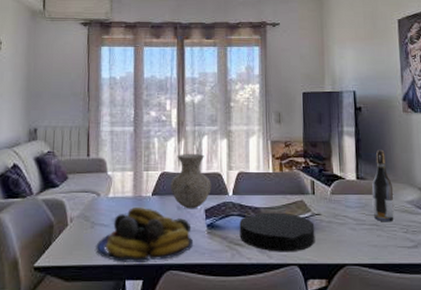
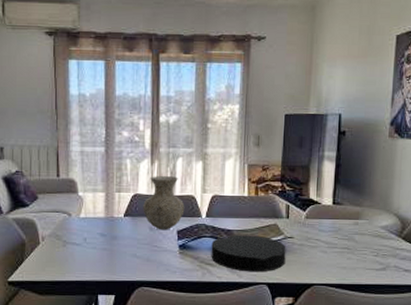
fruit bowl: present [96,207,193,262] -> none [68,228,164,279]
wine bottle: present [371,149,394,222] -> none [345,175,368,246]

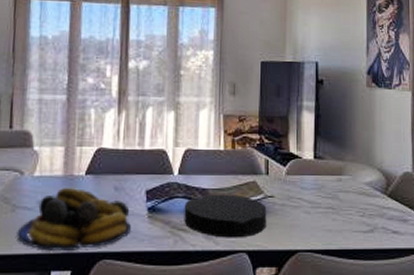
fruit bowl: none [68,228,164,279] -> present [16,188,131,251]
vase: present [143,176,185,230] -> none [107,127,155,190]

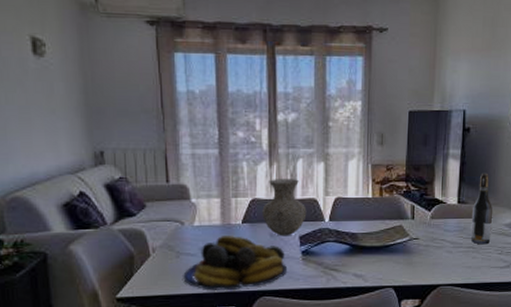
vase: none [107,127,155,190] -> present [262,179,307,236]
plate: present [184,194,267,238] -> none [335,238,412,276]
wine bottle: none [329,126,351,205] -> present [470,173,492,245]

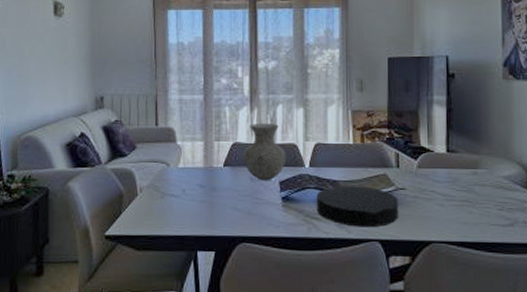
fruit bowl: present [183,236,287,290] -> none [166,178,267,234]
plate: none [335,238,412,276] -> present [316,186,399,228]
wine bottle: present [470,173,492,245] -> none [463,120,488,199]

